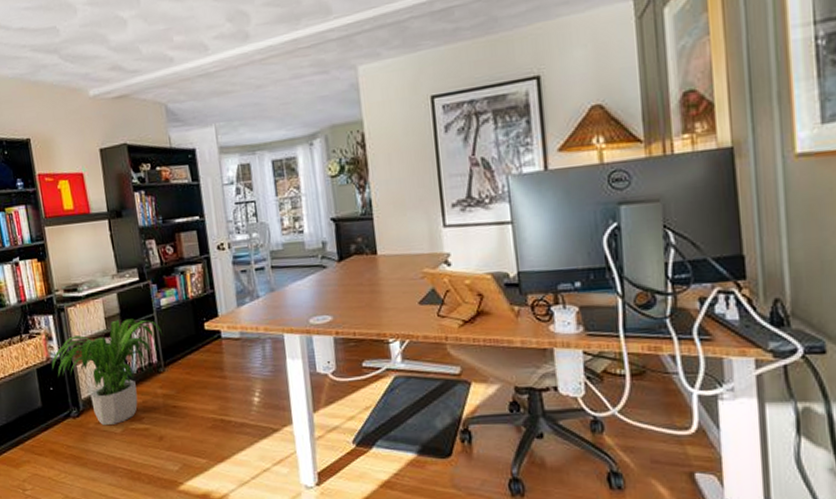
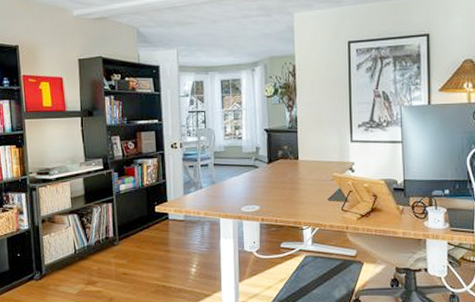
potted plant: present [51,318,163,426] -> none [20,200,120,288]

